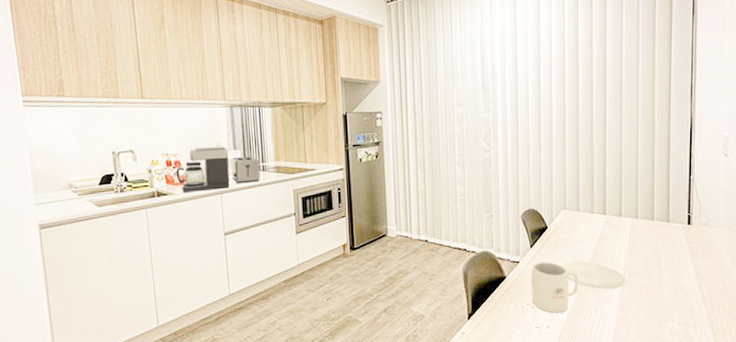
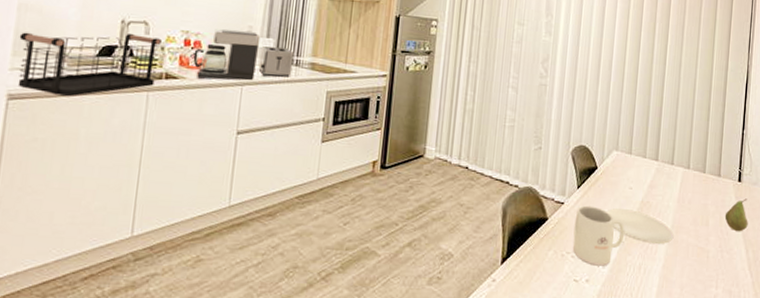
dish rack: none [36,161,150,222] -> present [17,32,162,97]
fruit: none [676,239,700,271] -> present [724,198,748,232]

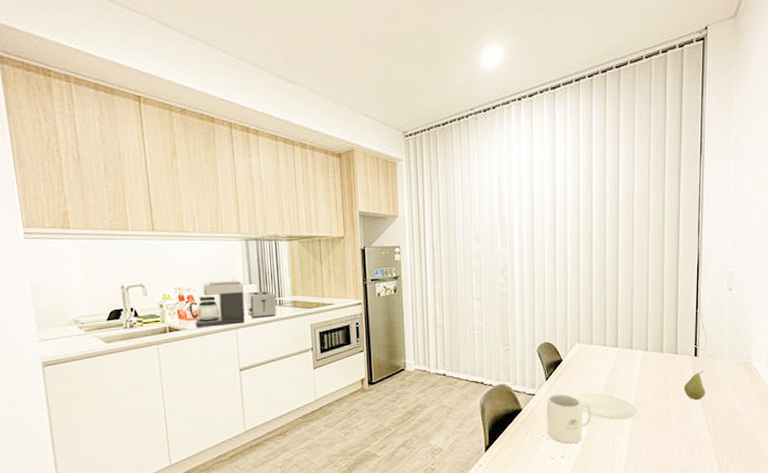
dish rack: present [17,32,162,97] -> none [38,296,161,359]

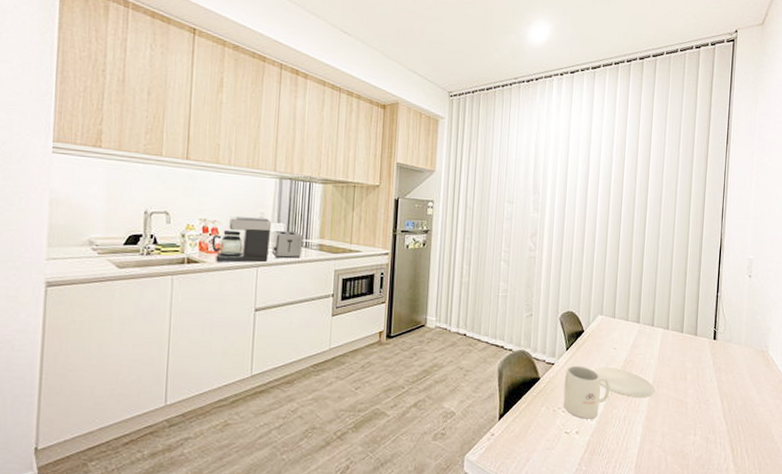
fruit: present [683,370,706,401] -> none [701,355,723,385]

